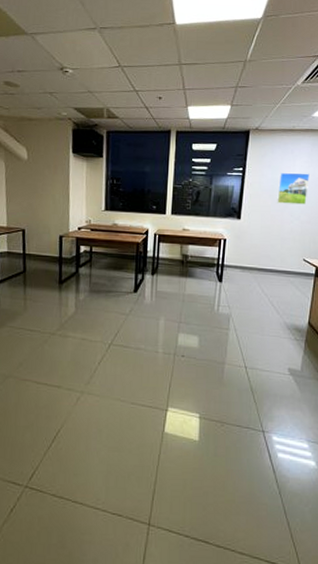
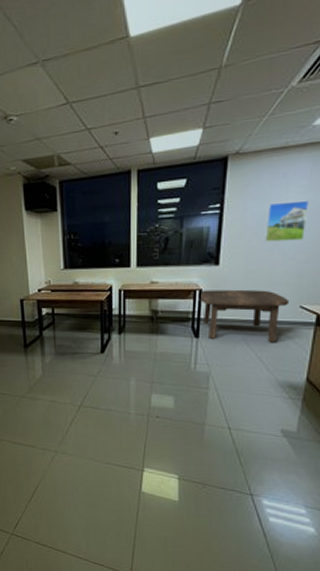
coffee table: none [222,240,296,290] -> present [198,289,290,343]

